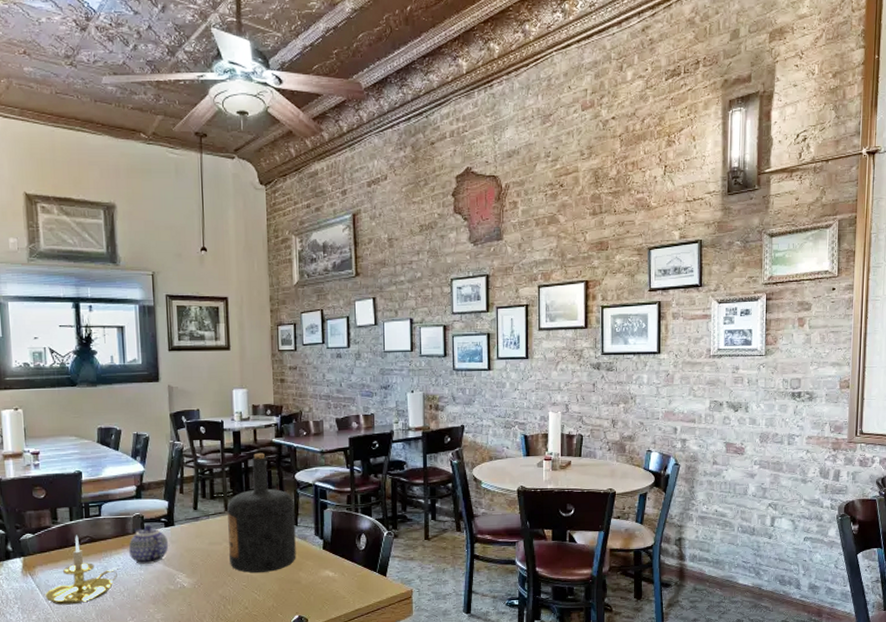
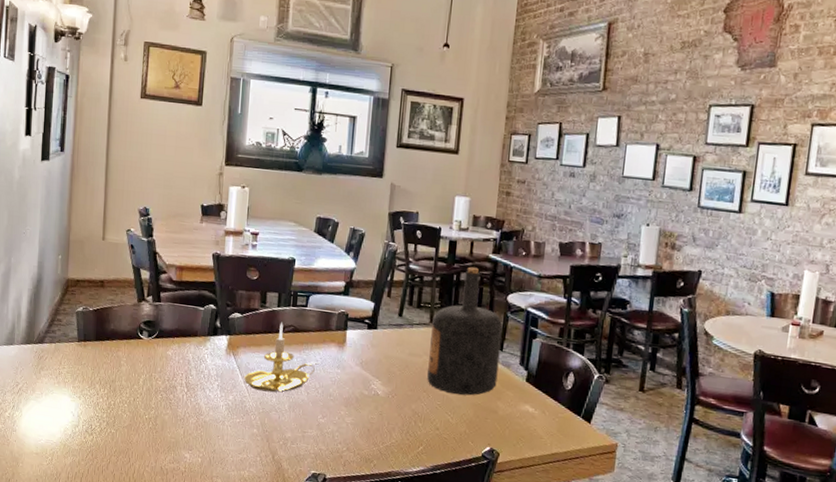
teapot: present [128,525,169,565] -> none [328,323,369,365]

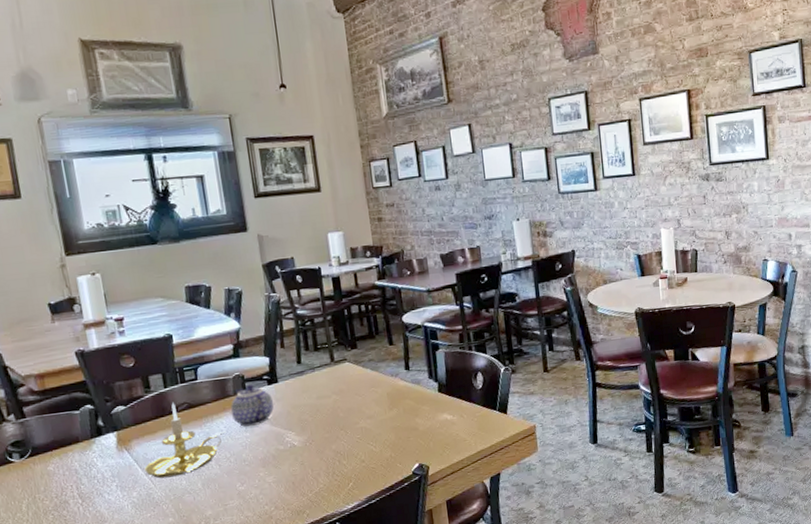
teapot: none [328,323,369,365] -> present [230,384,274,427]
bottle: present [427,267,503,395] -> none [333,297,411,425]

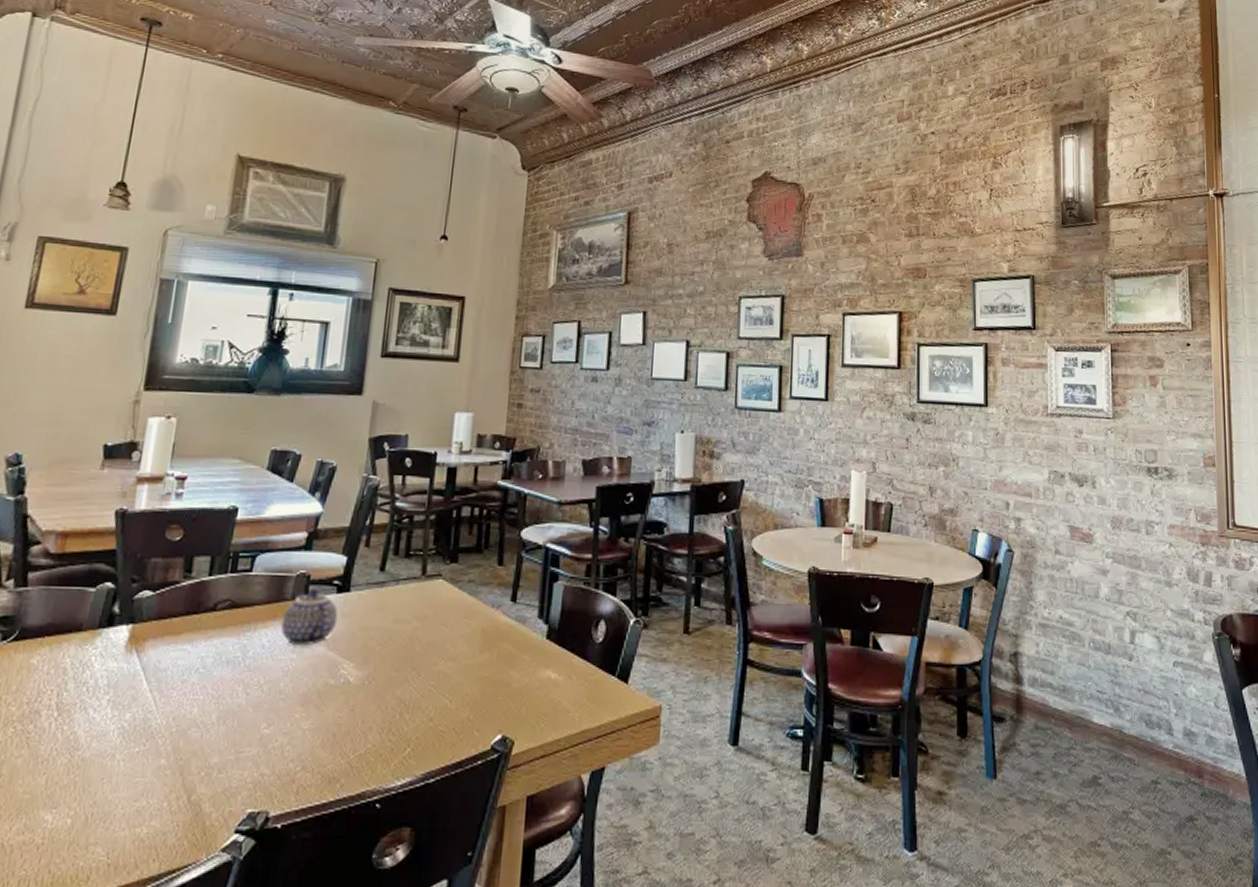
candle holder: present [144,402,226,479] -> none [150,596,268,700]

